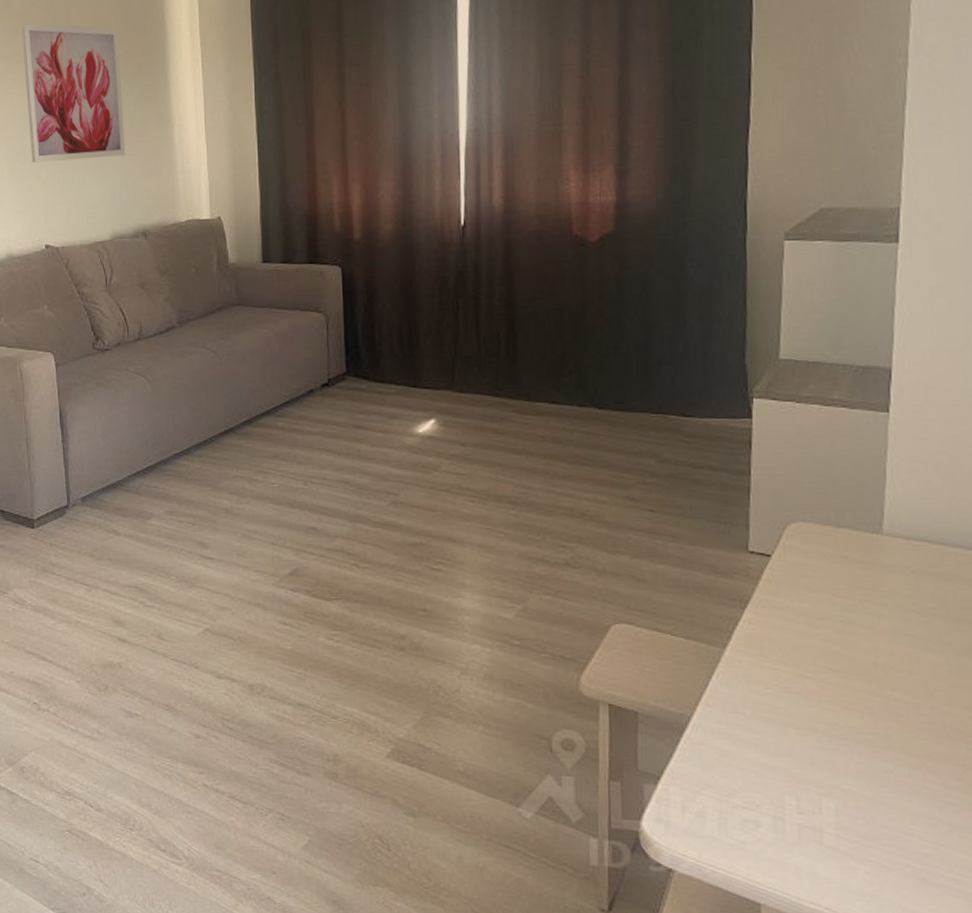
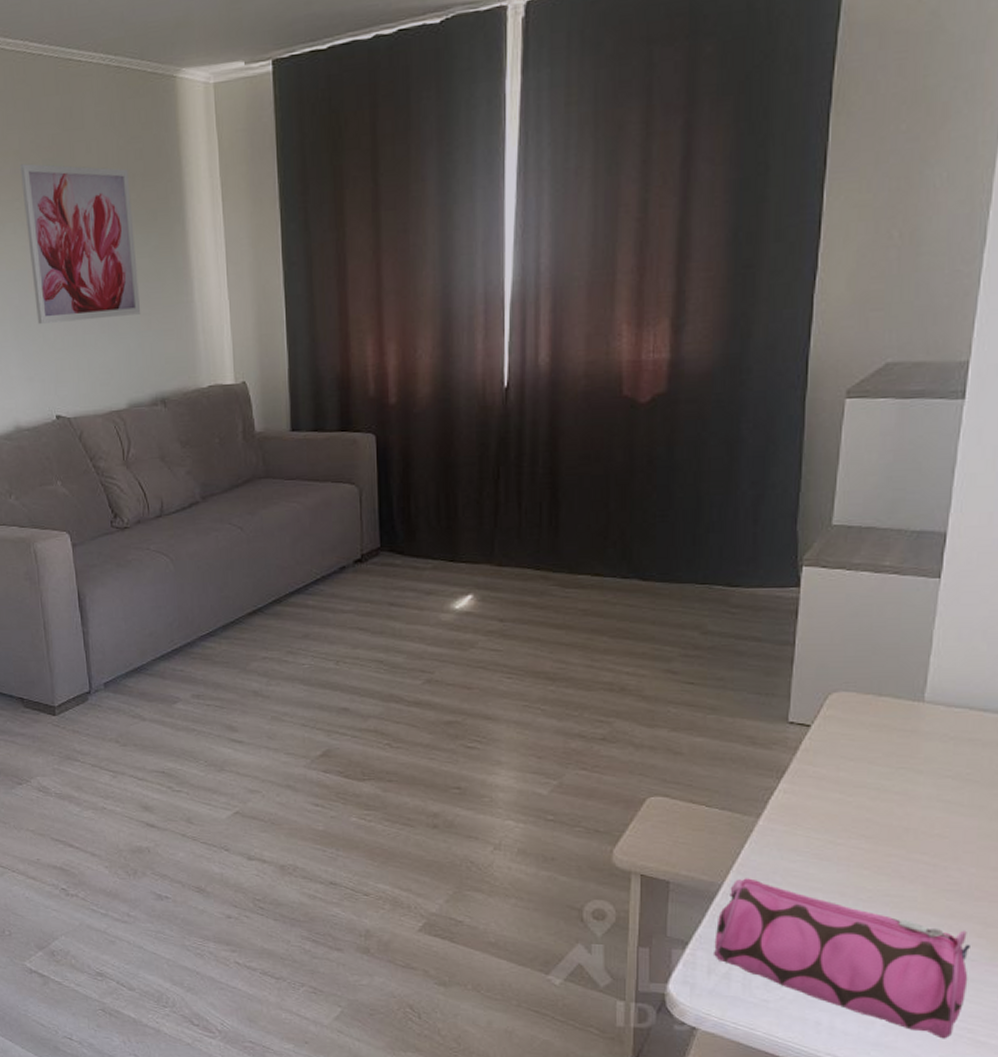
pencil case: none [687,710,952,890] -> present [714,878,970,1039]

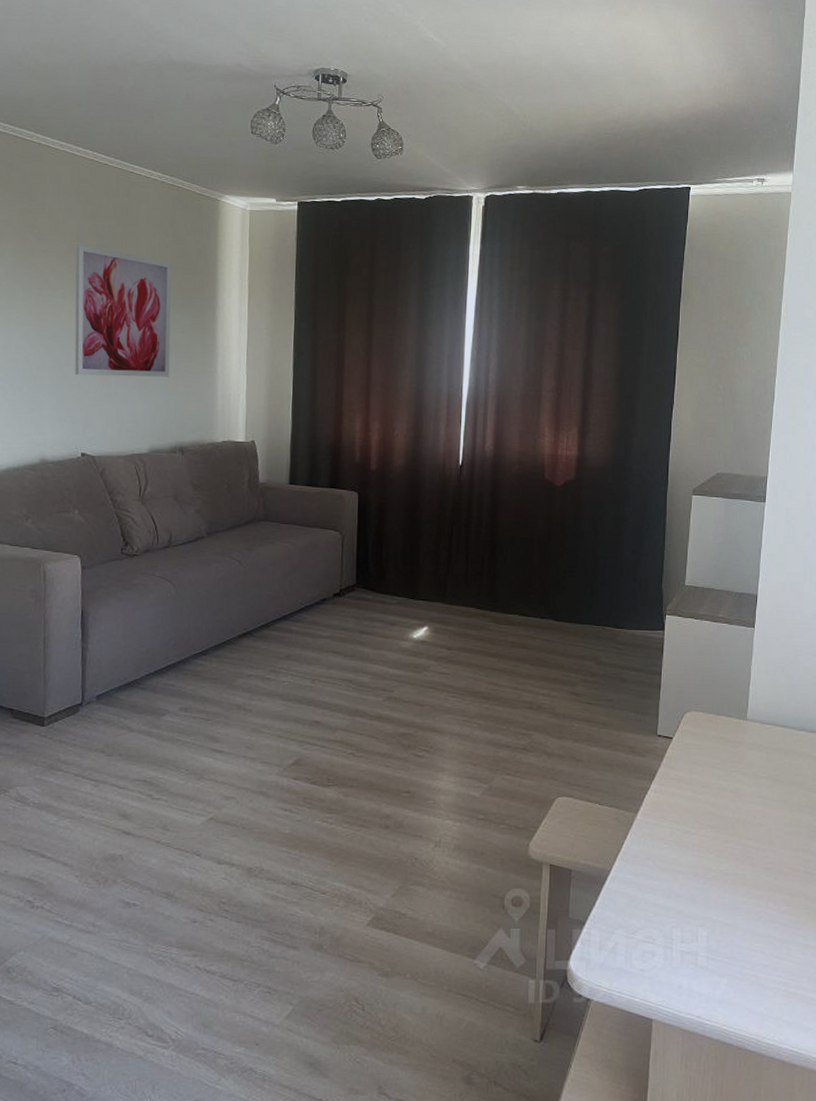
pencil case: present [714,878,970,1039] -> none [604,864,782,993]

